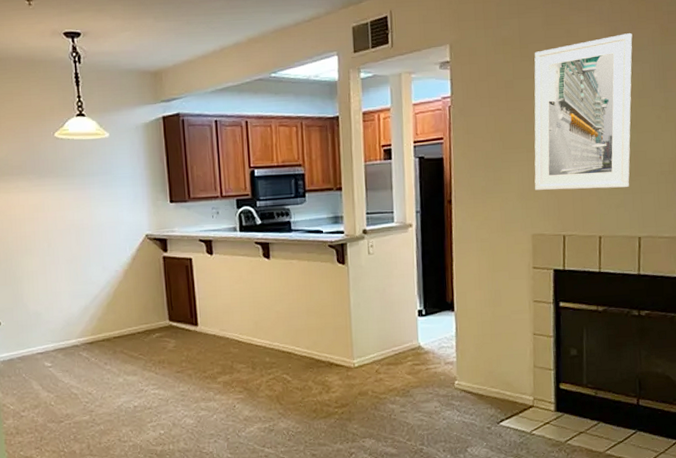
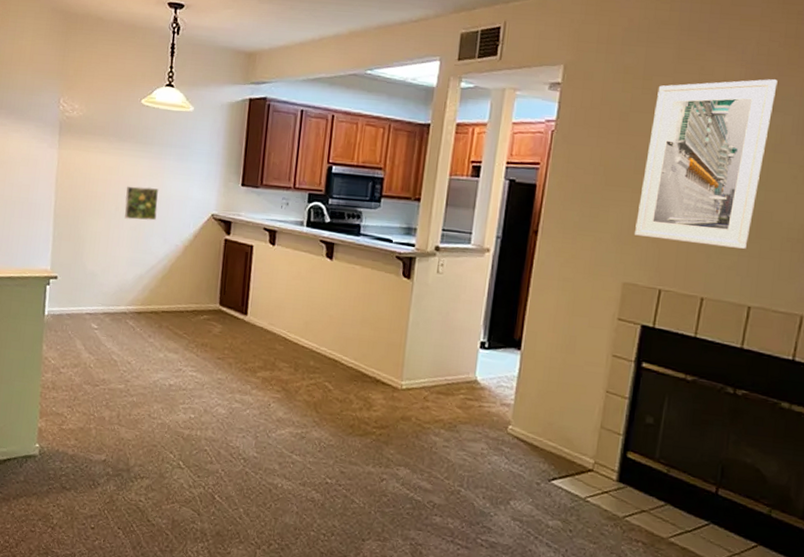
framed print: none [55,218,91,254] -> present [124,186,159,221]

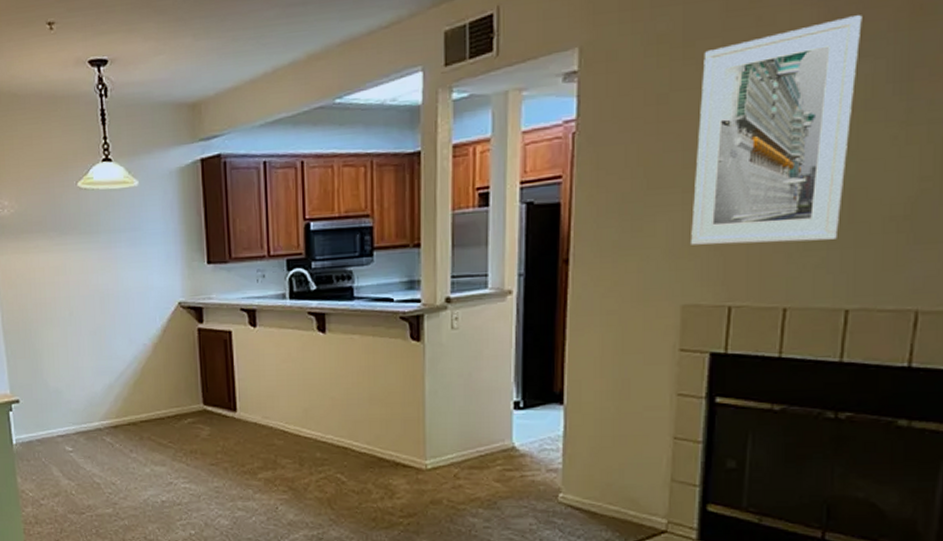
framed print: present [124,186,159,221] -> none [77,282,117,323]

